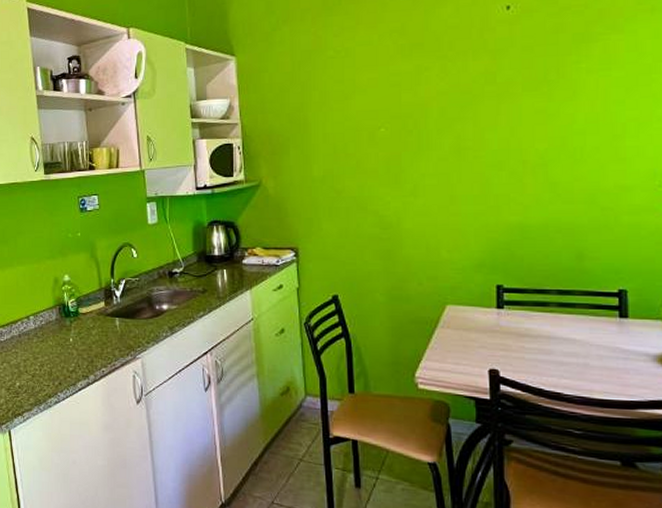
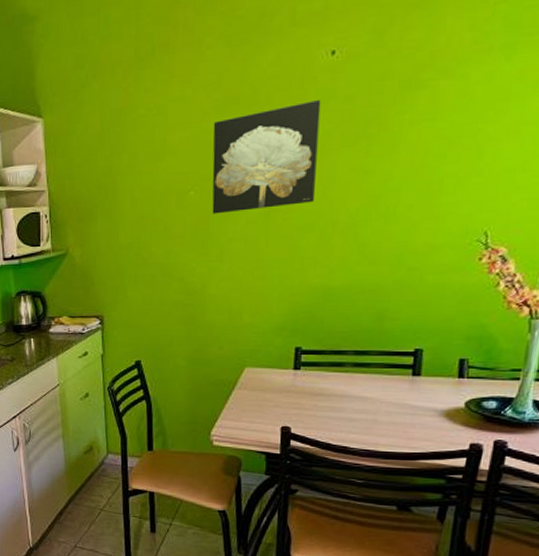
wall art: none [400,49,504,150] -> present [212,100,321,214]

